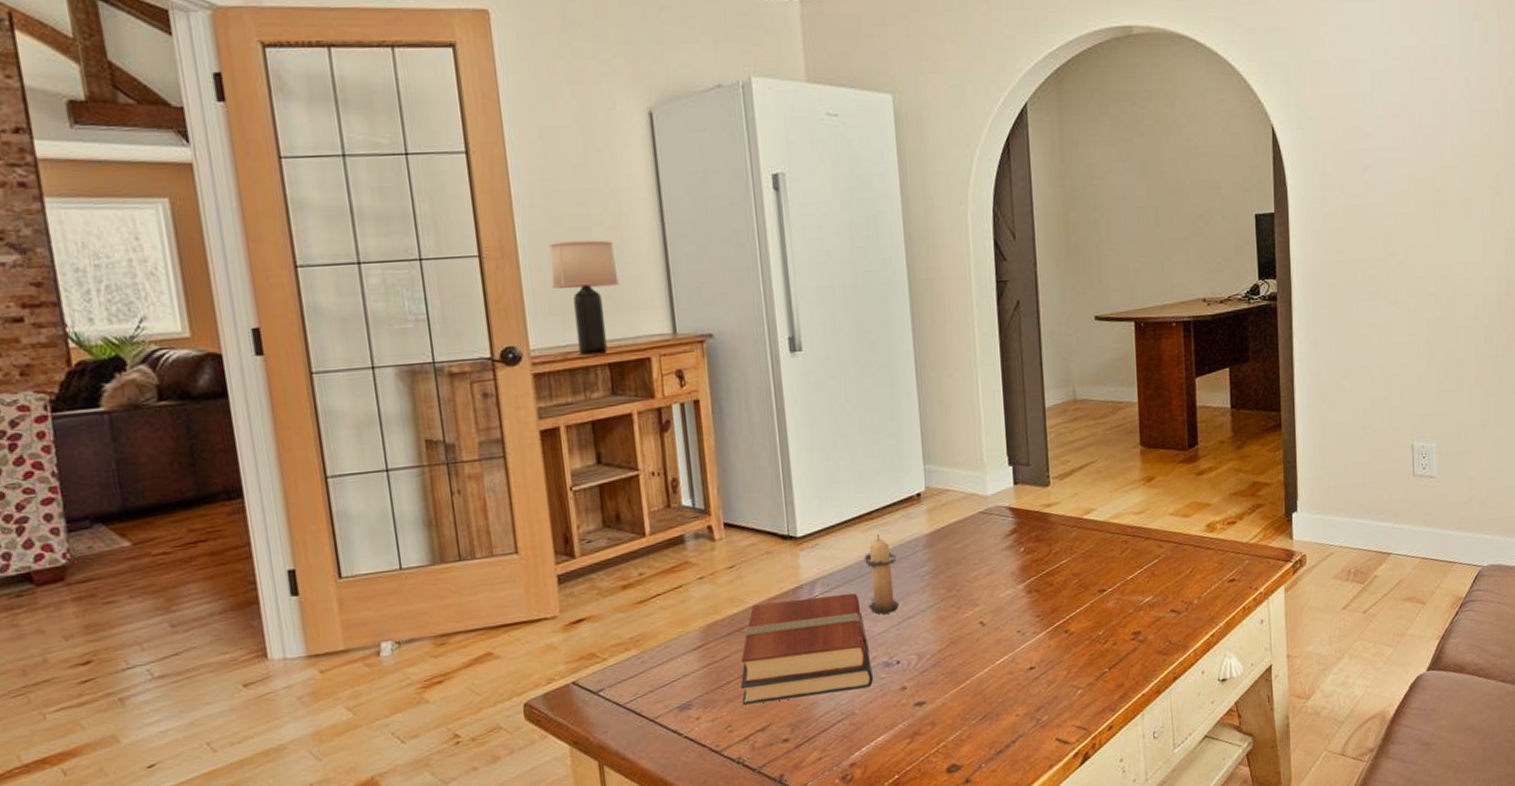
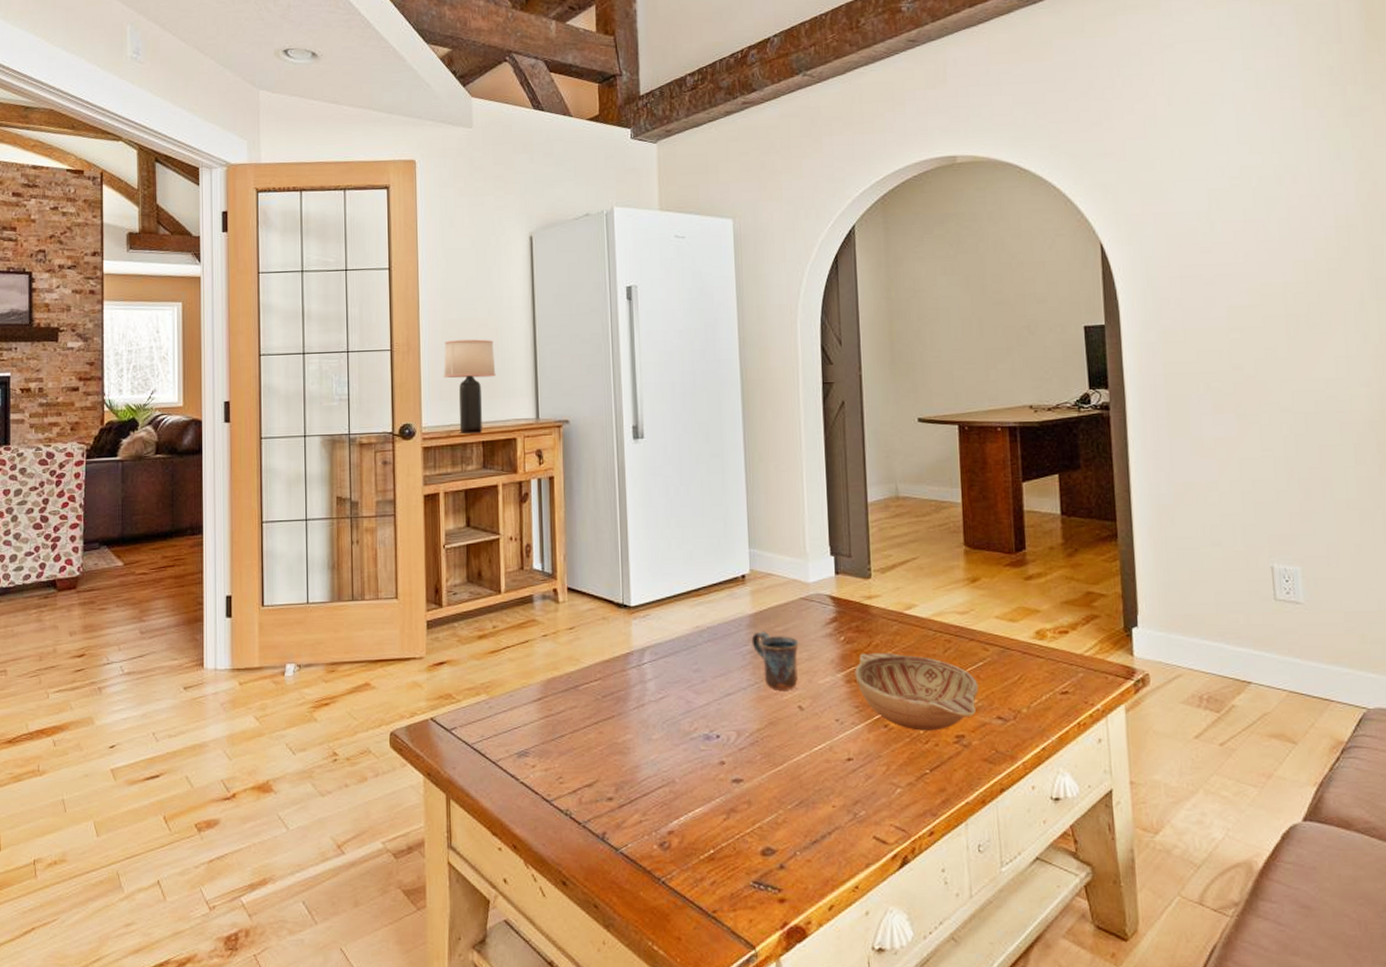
books: present [740,593,873,705] -> none [572,663,693,759]
candle: present [863,534,899,614] -> none [690,611,721,687]
mug: none [929,549,980,609] -> present [751,631,800,690]
decorative bowl: none [1035,559,1154,633] -> present [855,653,979,731]

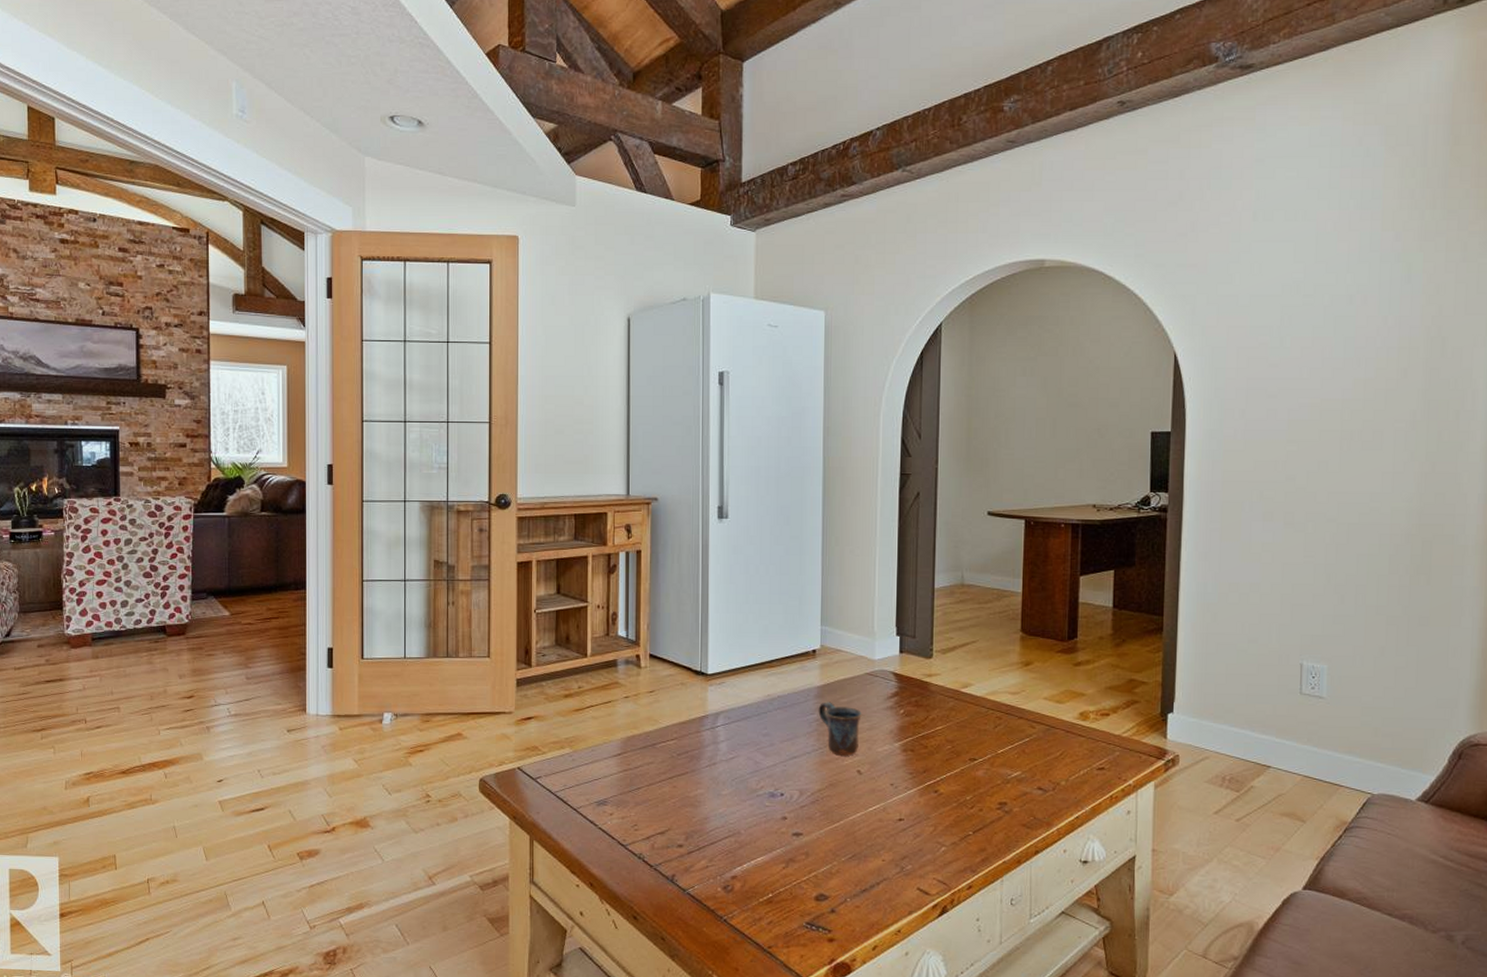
table lamp: present [443,339,496,435] -> none [539,416,590,507]
decorative bowl: present [855,653,979,731] -> none [911,726,1023,798]

